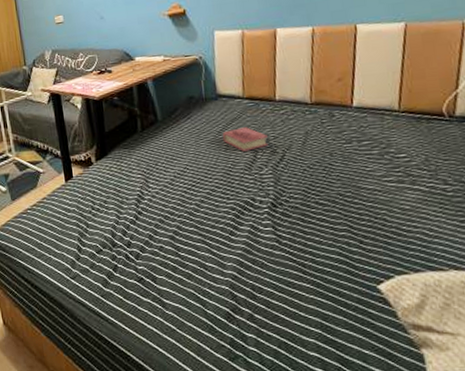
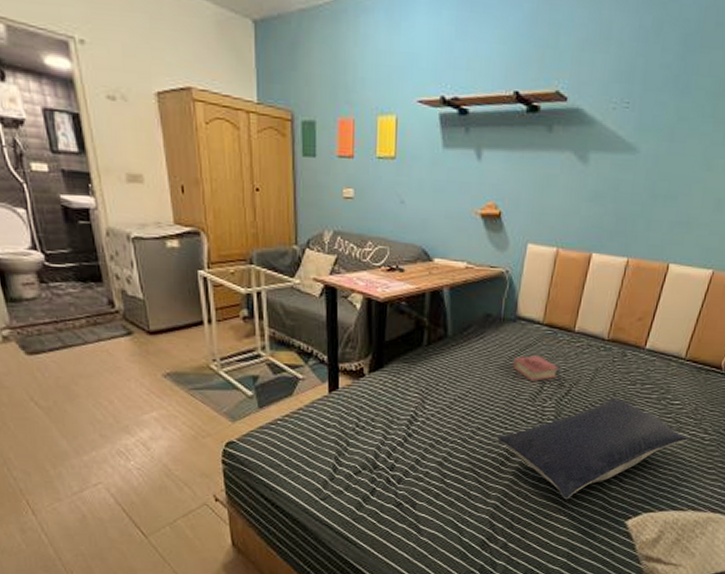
pillow: none [220,158,427,266] -> present [496,398,688,500]

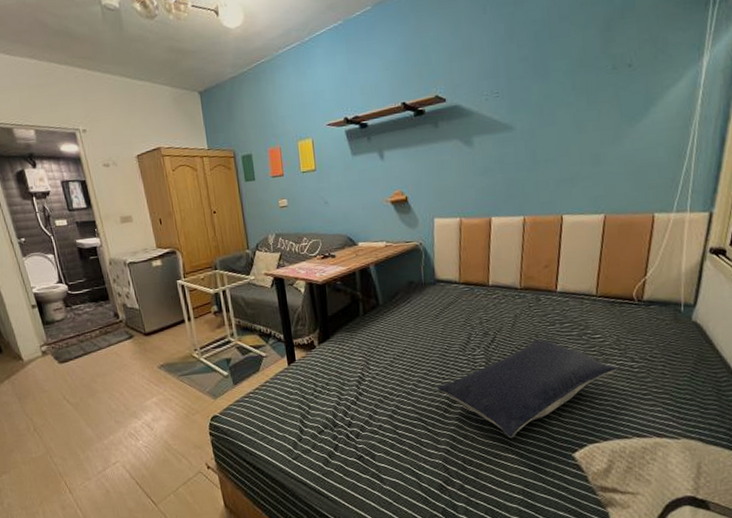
book: present [512,355,558,381] -> none [439,311,481,334]

